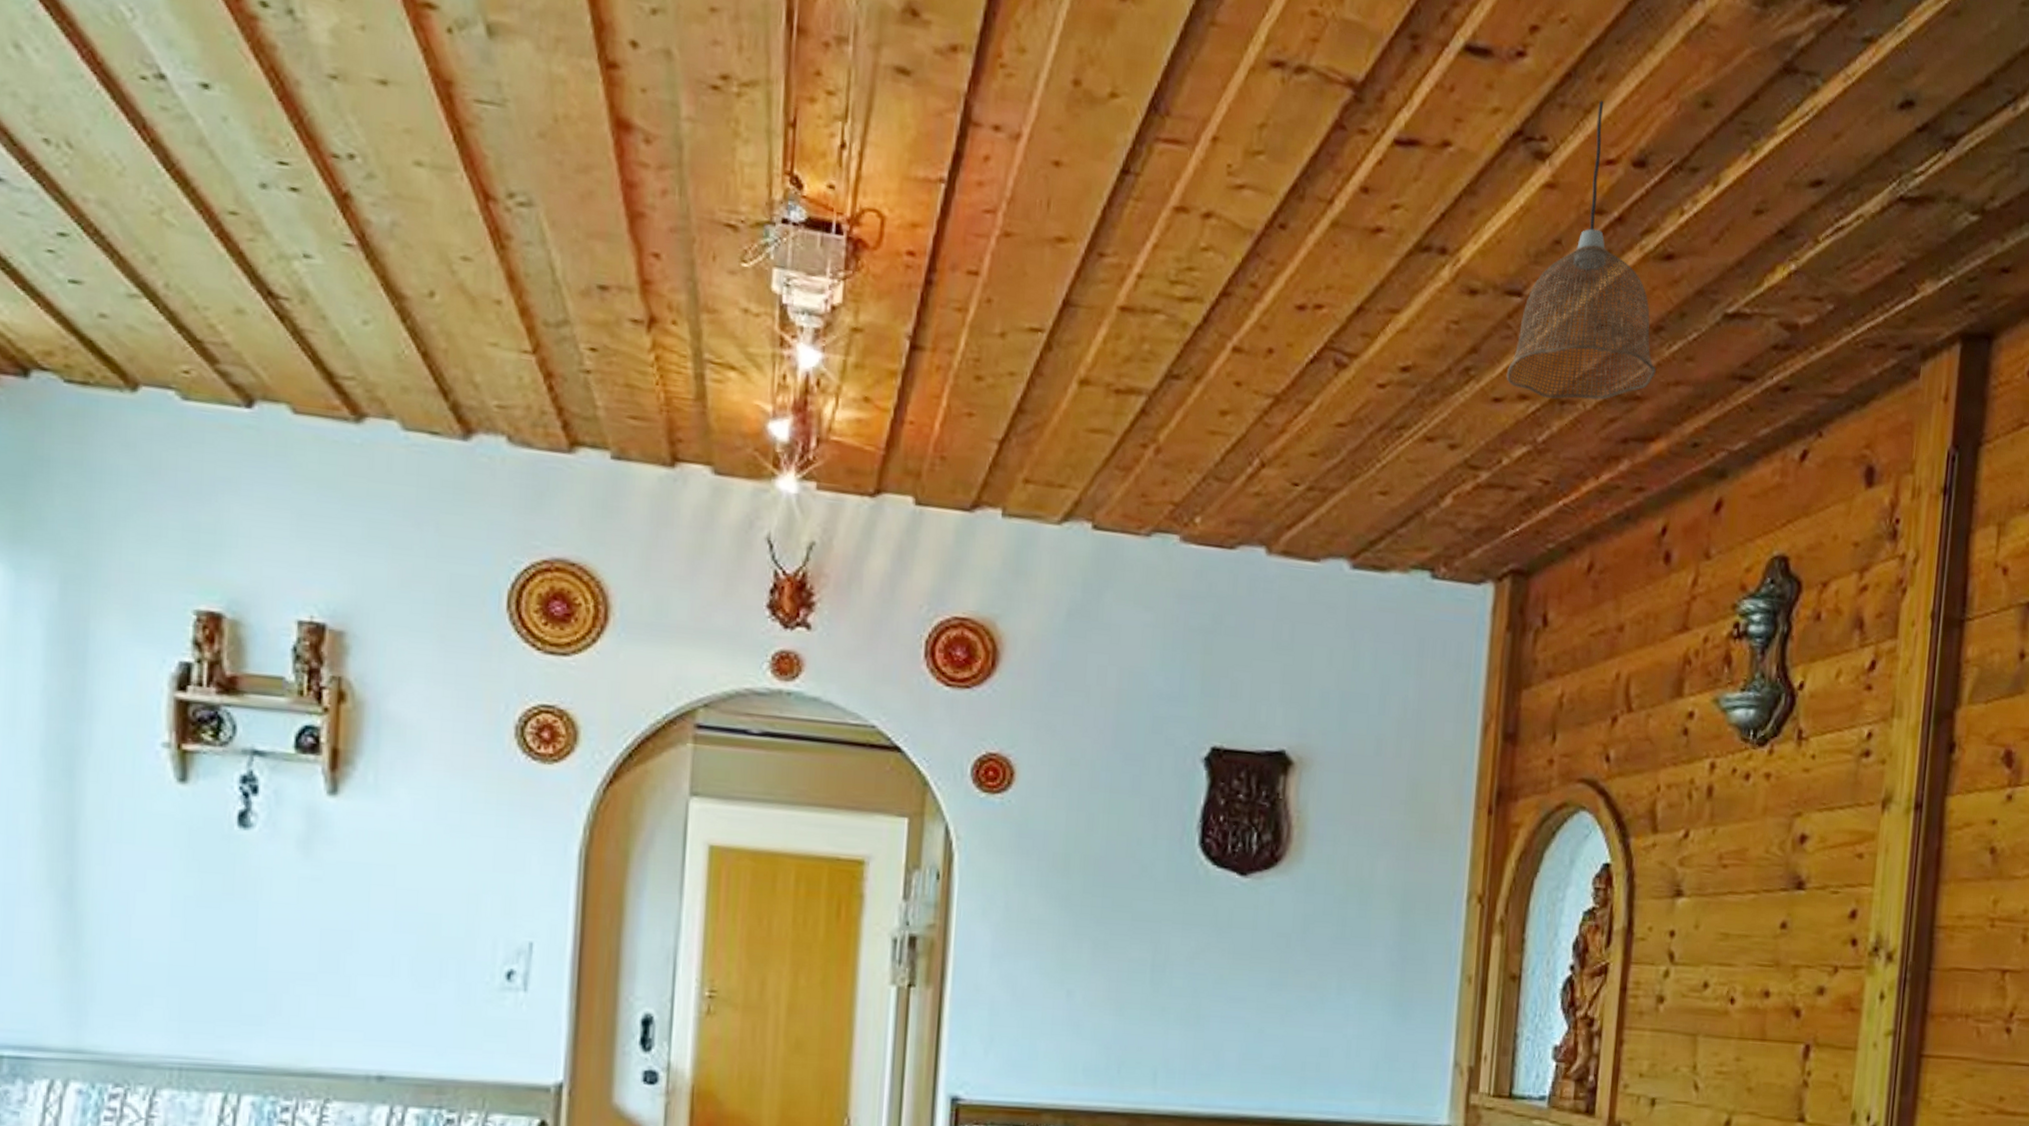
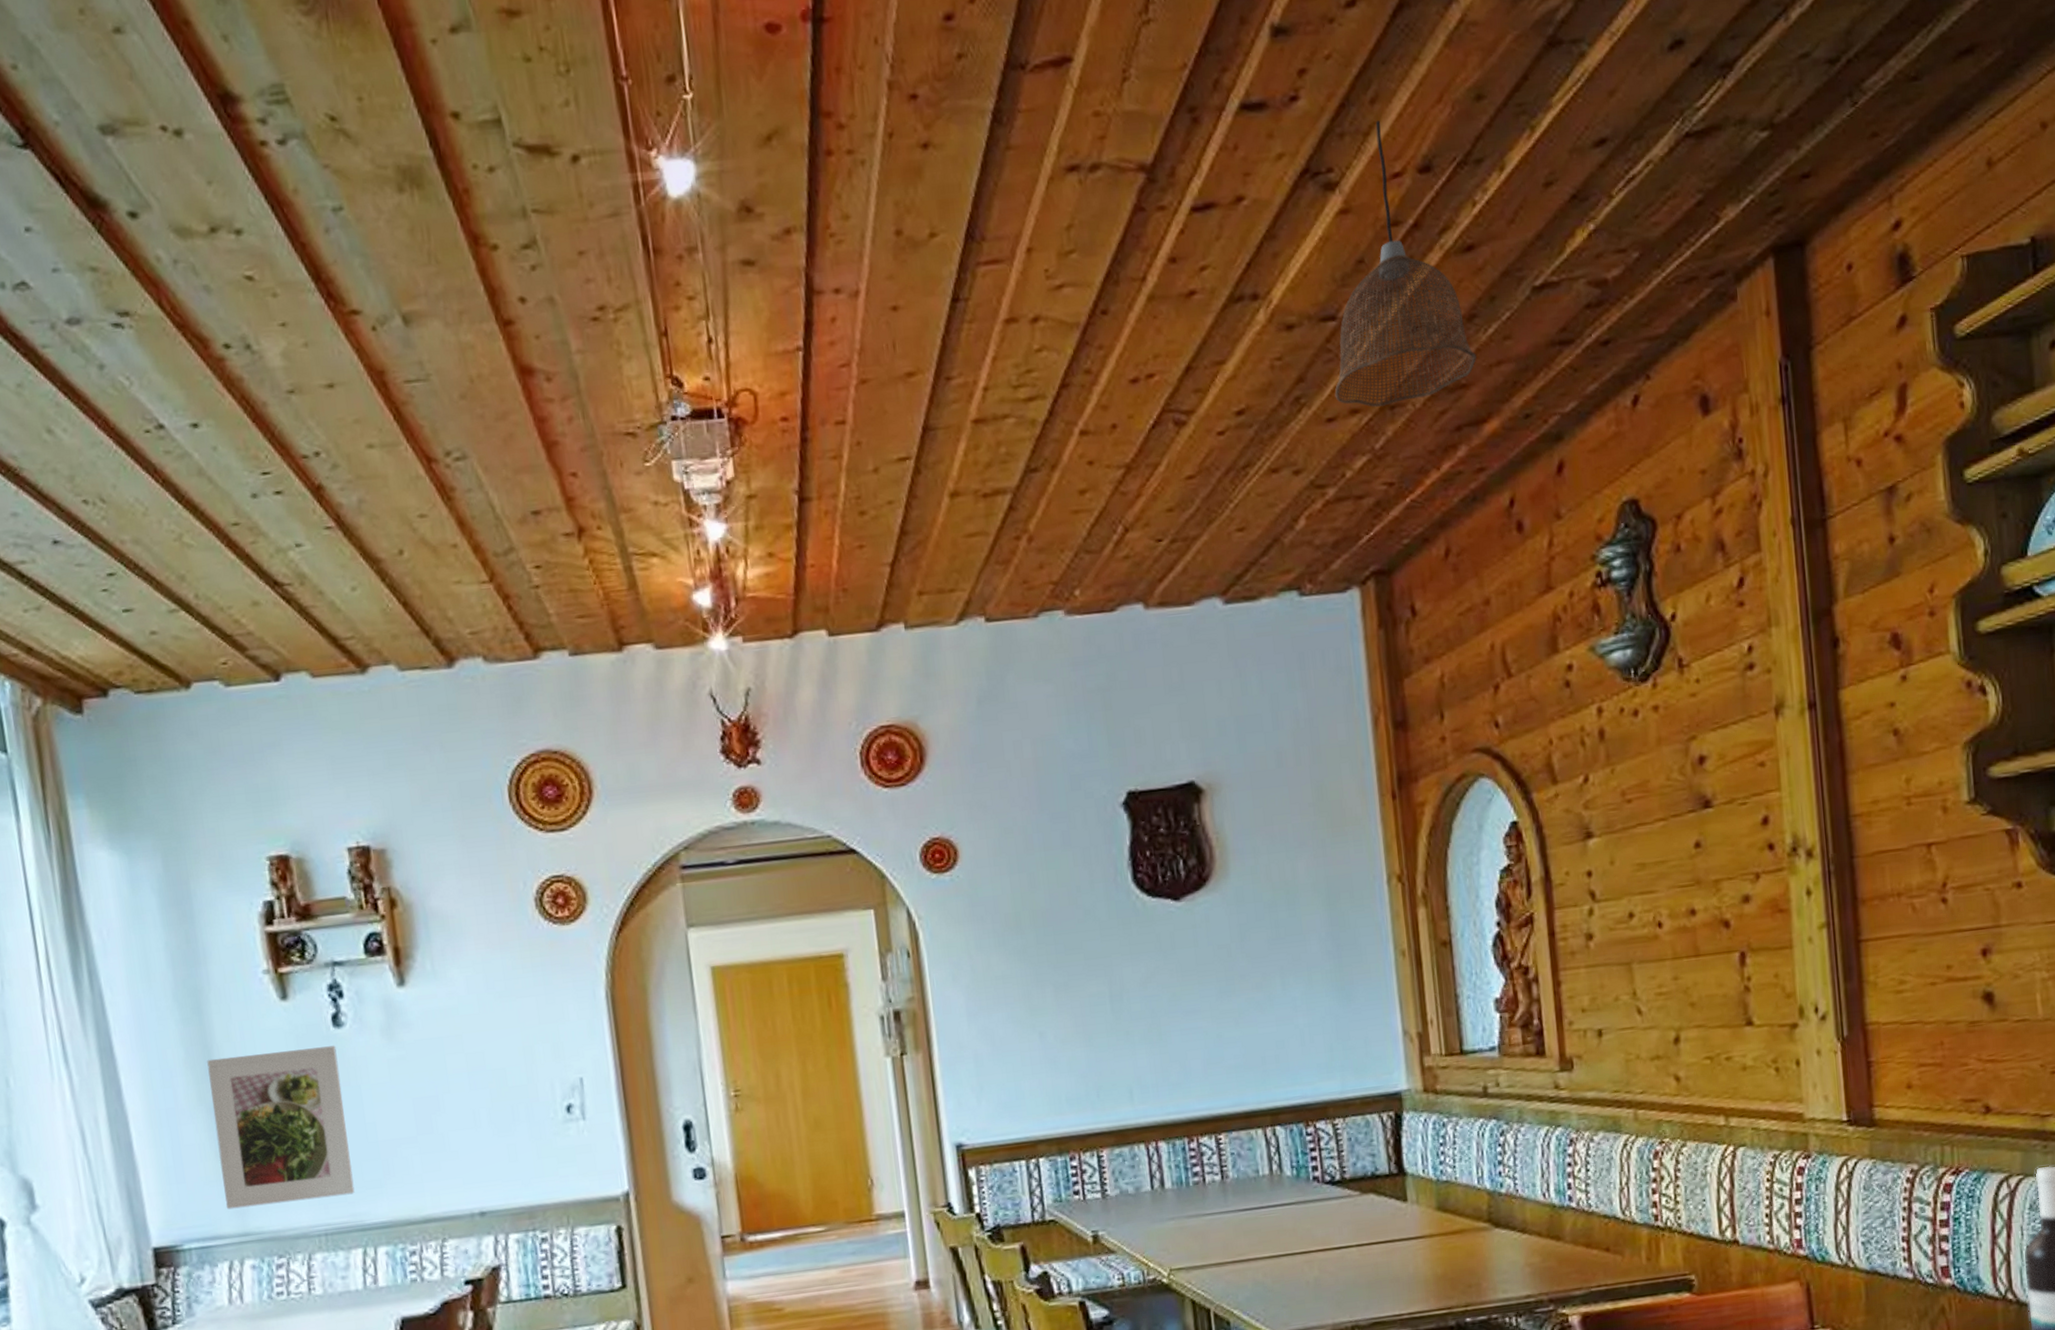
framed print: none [58,834,237,1027] -> present [207,1045,355,1210]

